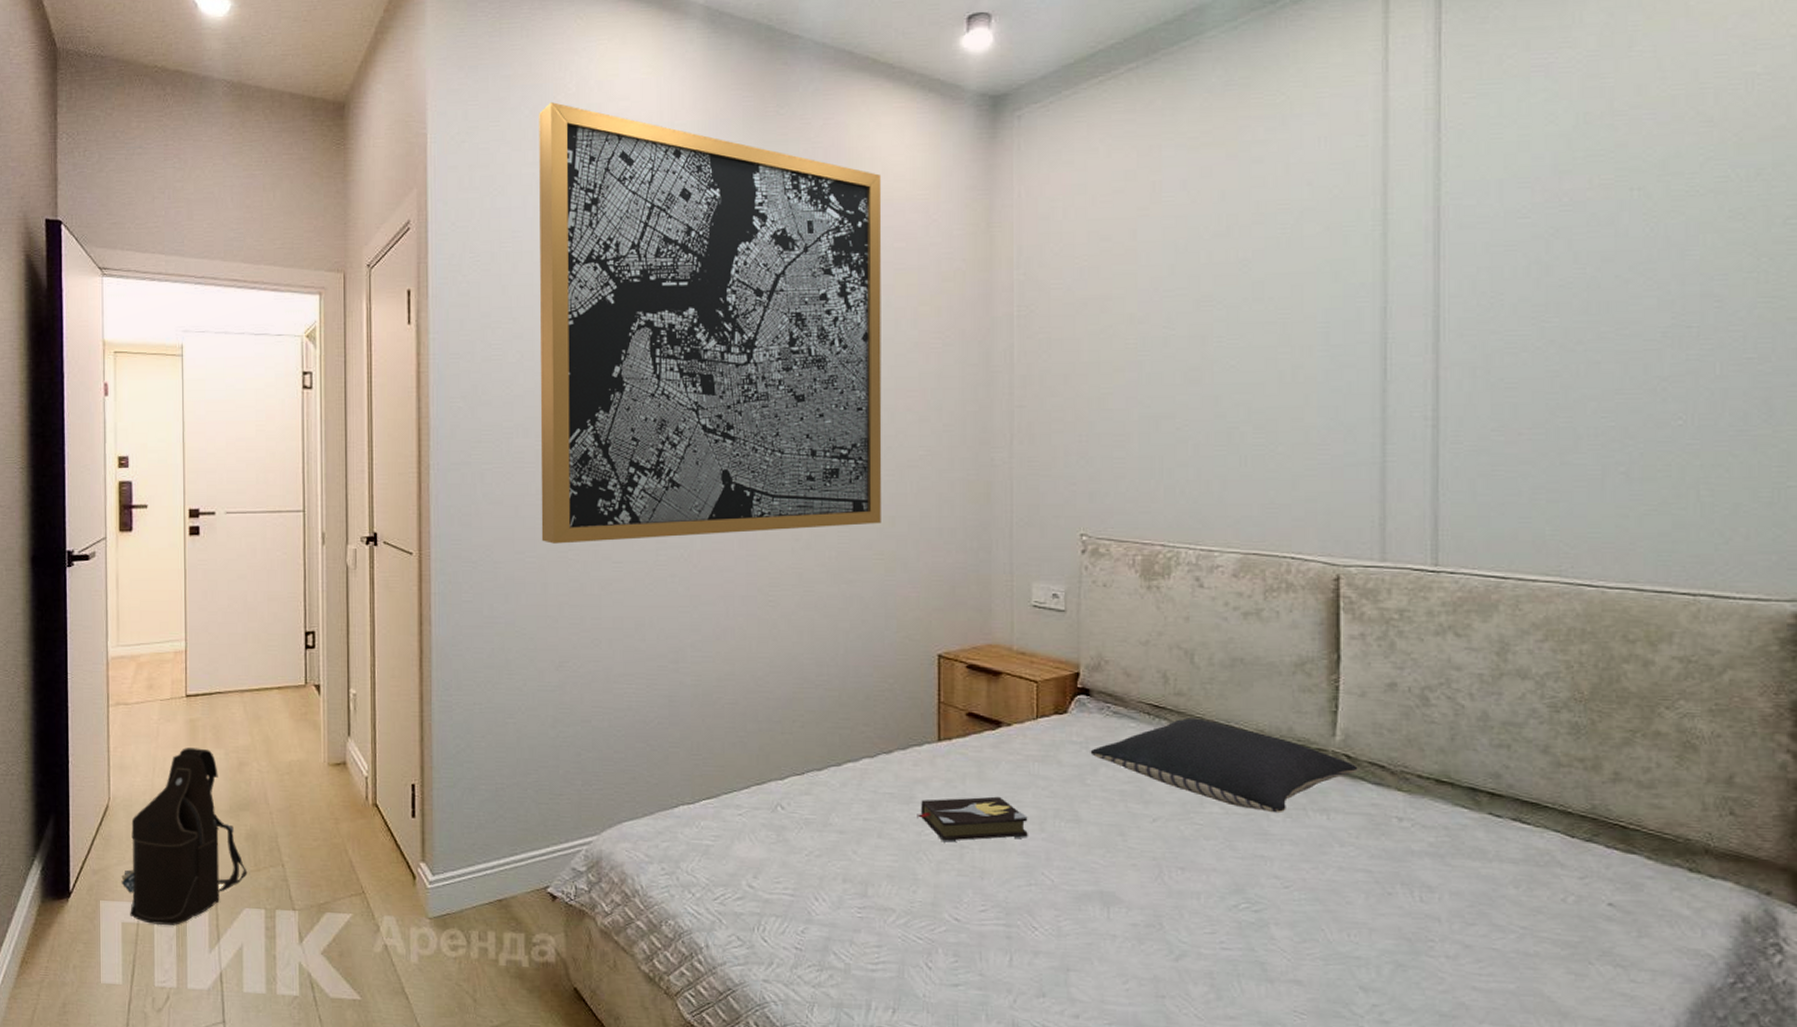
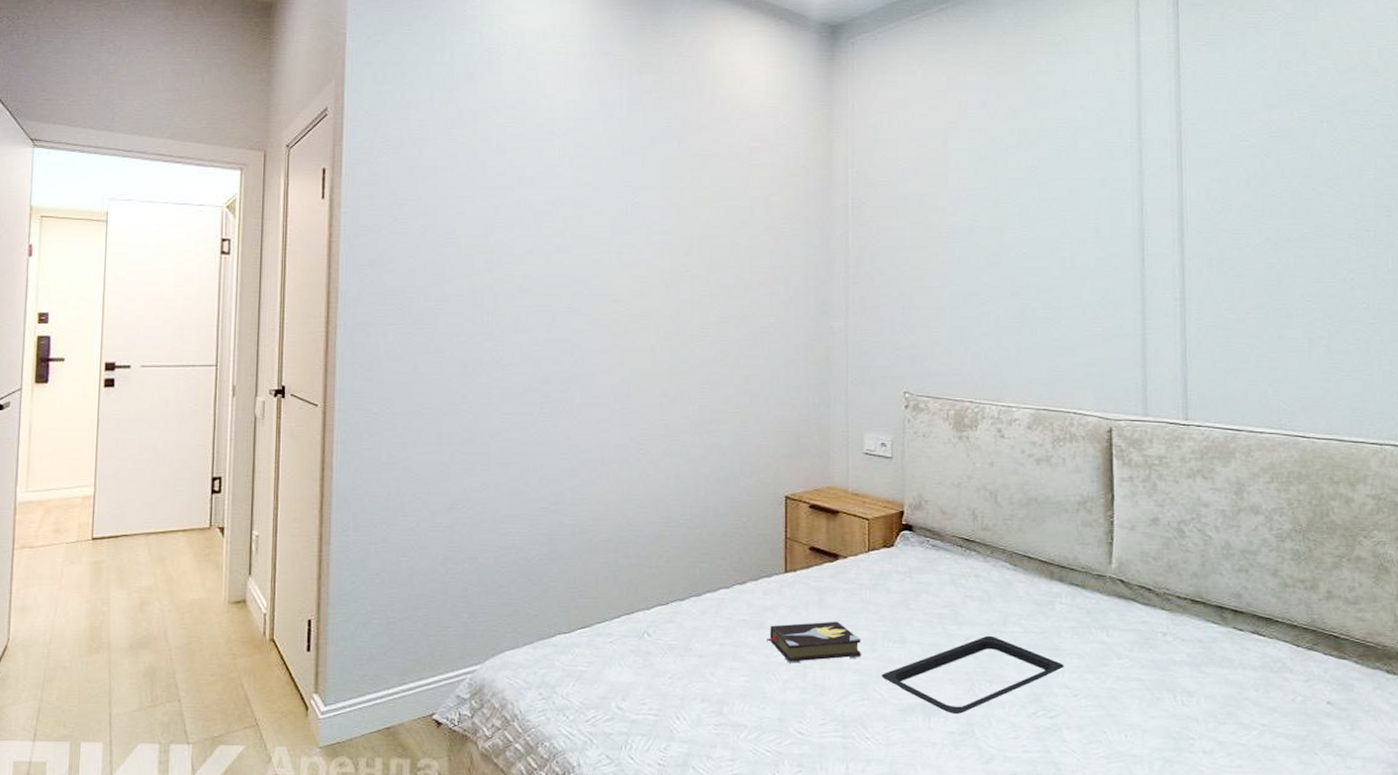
shoulder bag: present [121,748,248,925] -> none [15,589,144,763]
wall art: present [539,102,882,544] -> none [437,12,740,397]
serving tray: none [1051,816,1274,904] -> present [881,635,1064,714]
pillow: present [1090,718,1358,814] -> none [913,549,1130,631]

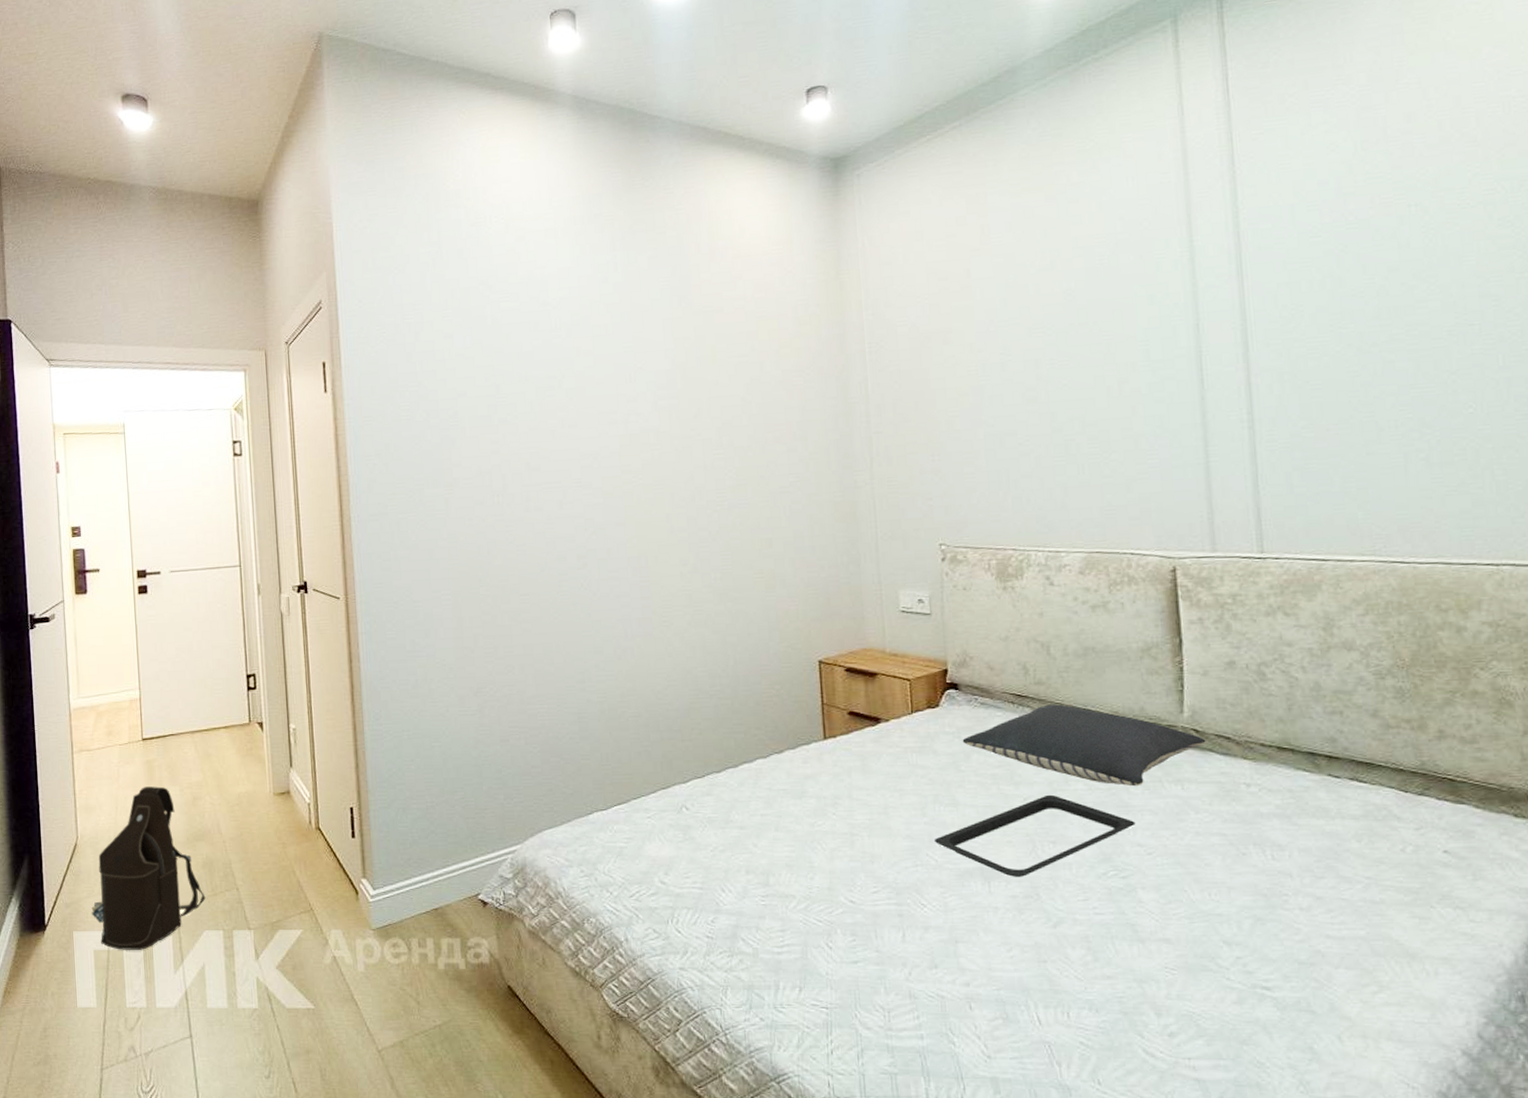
shoulder bag: none [15,589,144,763] -> present [91,786,206,950]
hardback book: present [766,621,861,663] -> none [809,786,911,831]
pillow: none [913,549,1130,631] -> present [962,704,1206,787]

